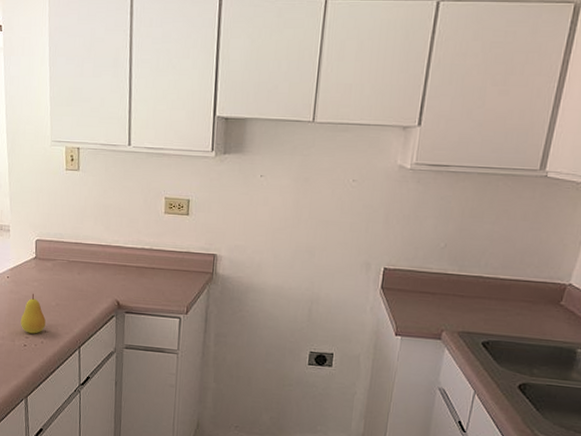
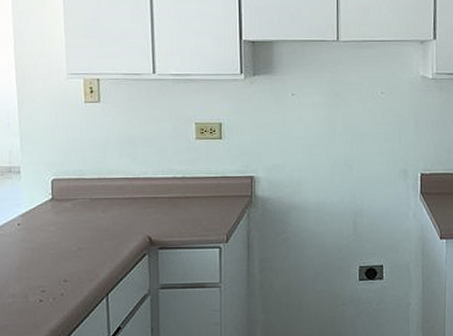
fruit: present [20,294,46,334] -> none [34,240,66,286]

